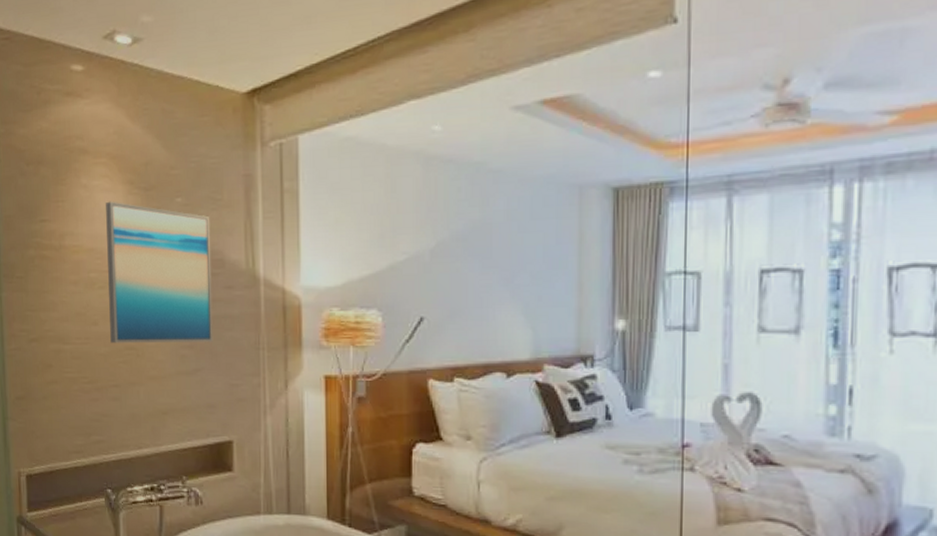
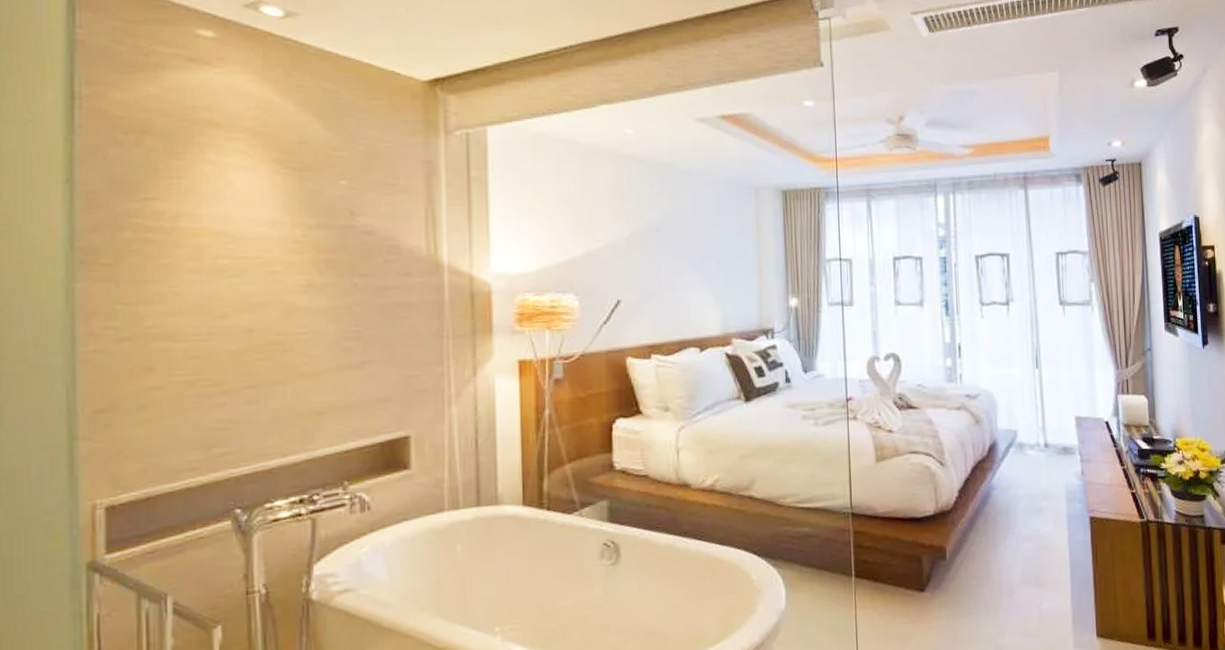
wall art: present [106,201,213,344] -> none [243,180,386,339]

